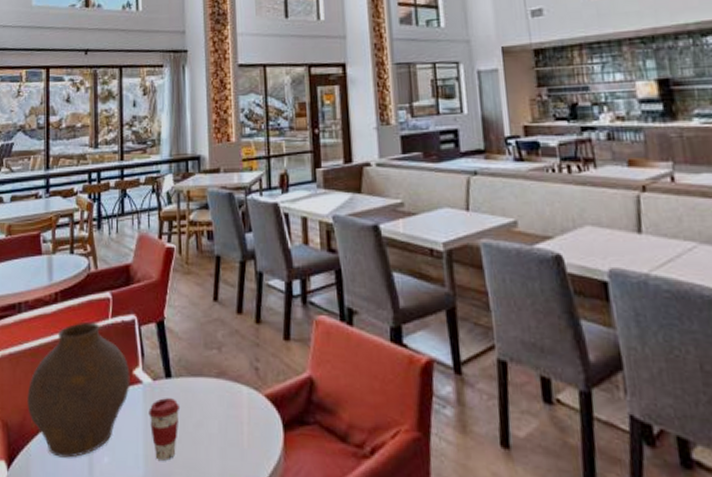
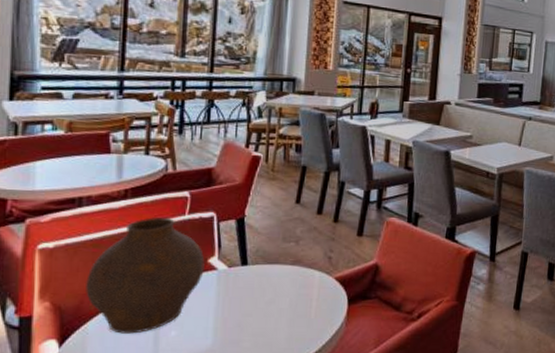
coffee cup: present [149,398,181,461] -> none [221,282,254,331]

